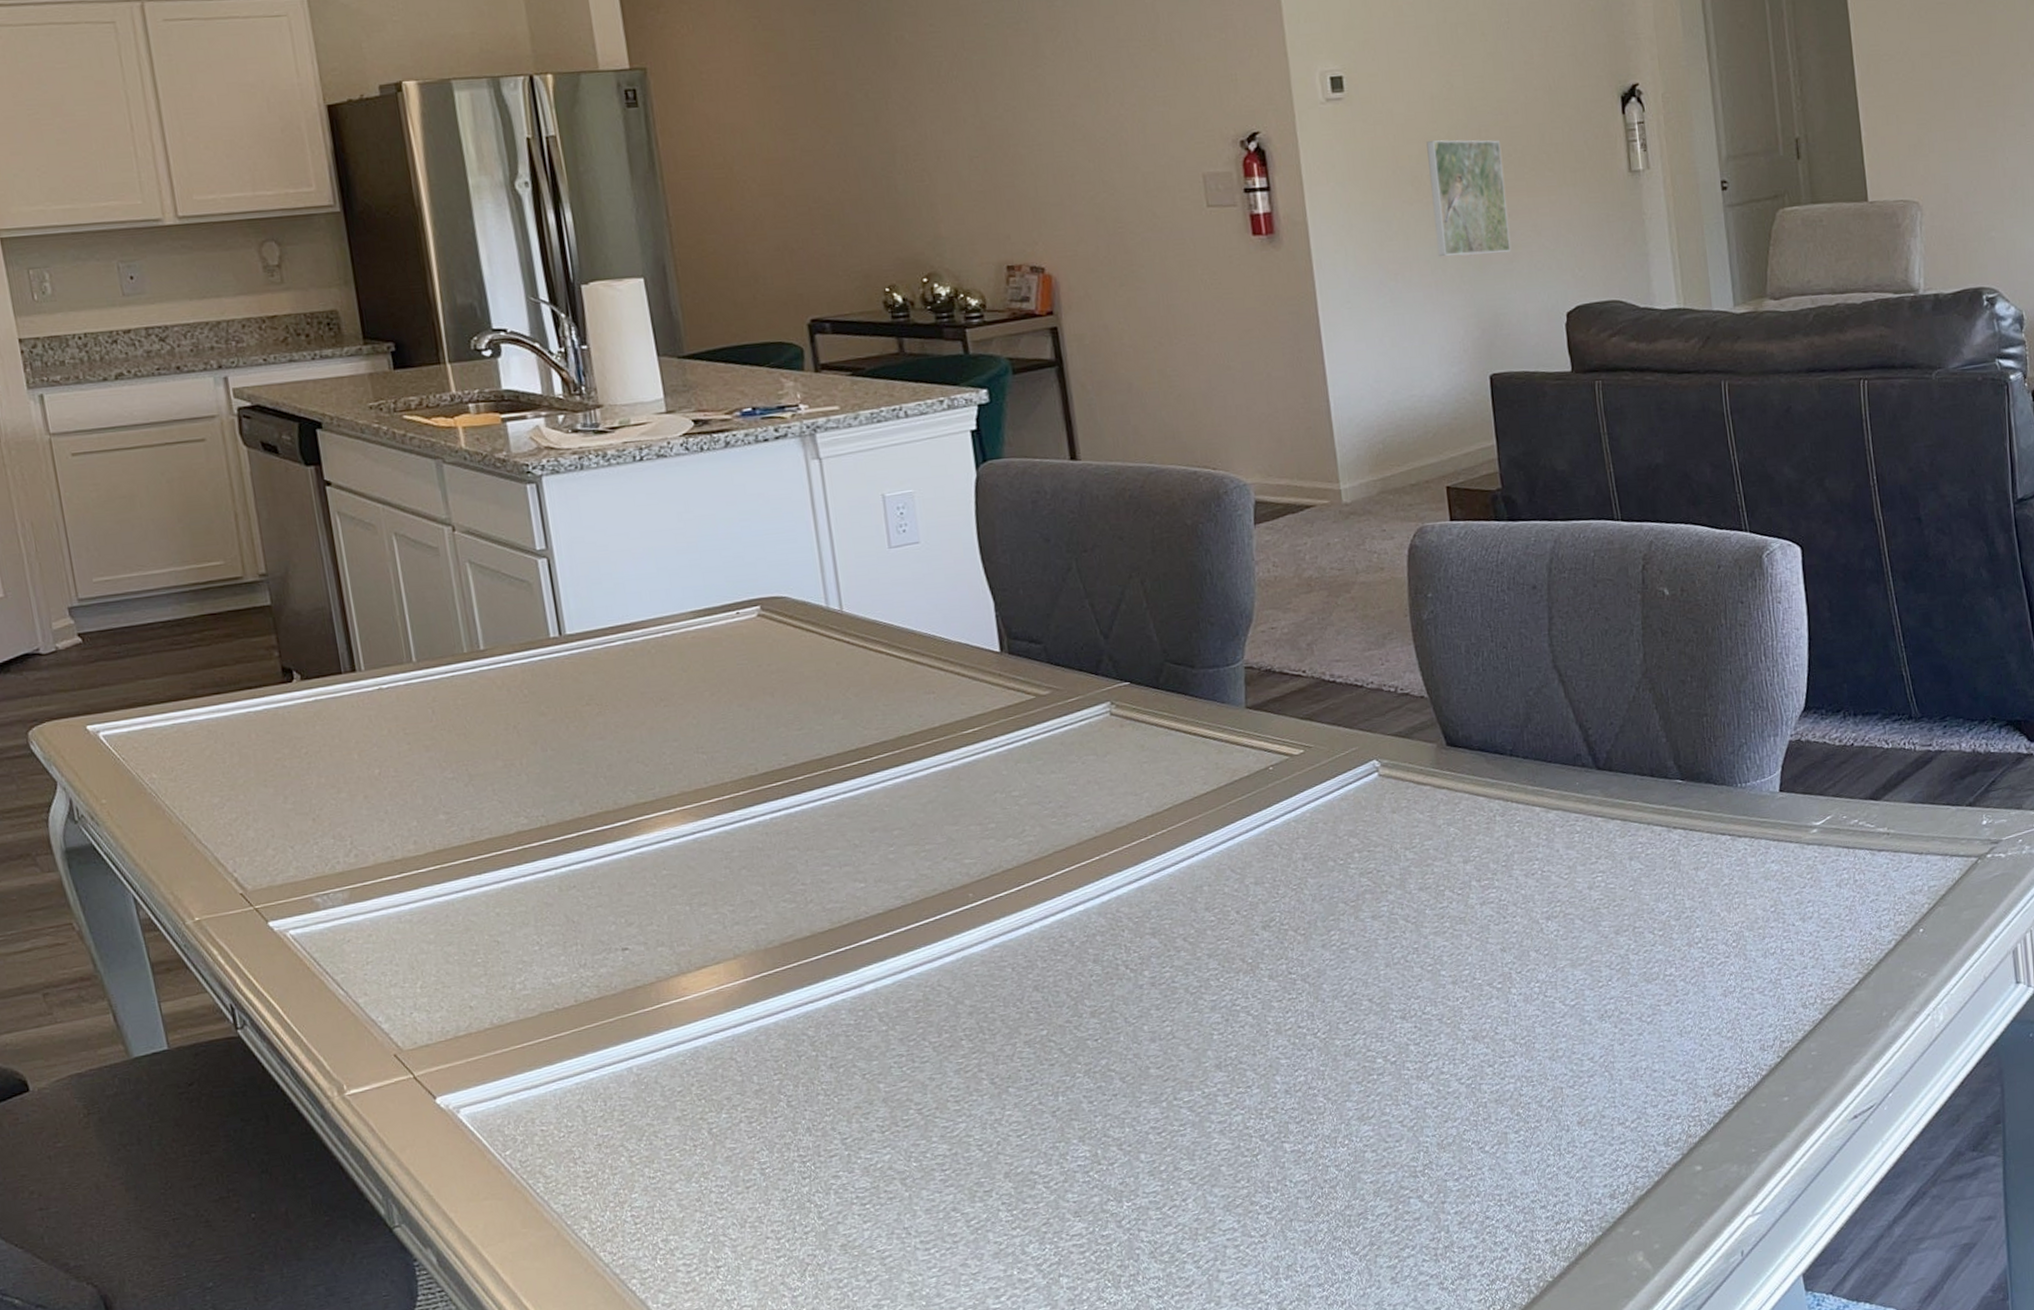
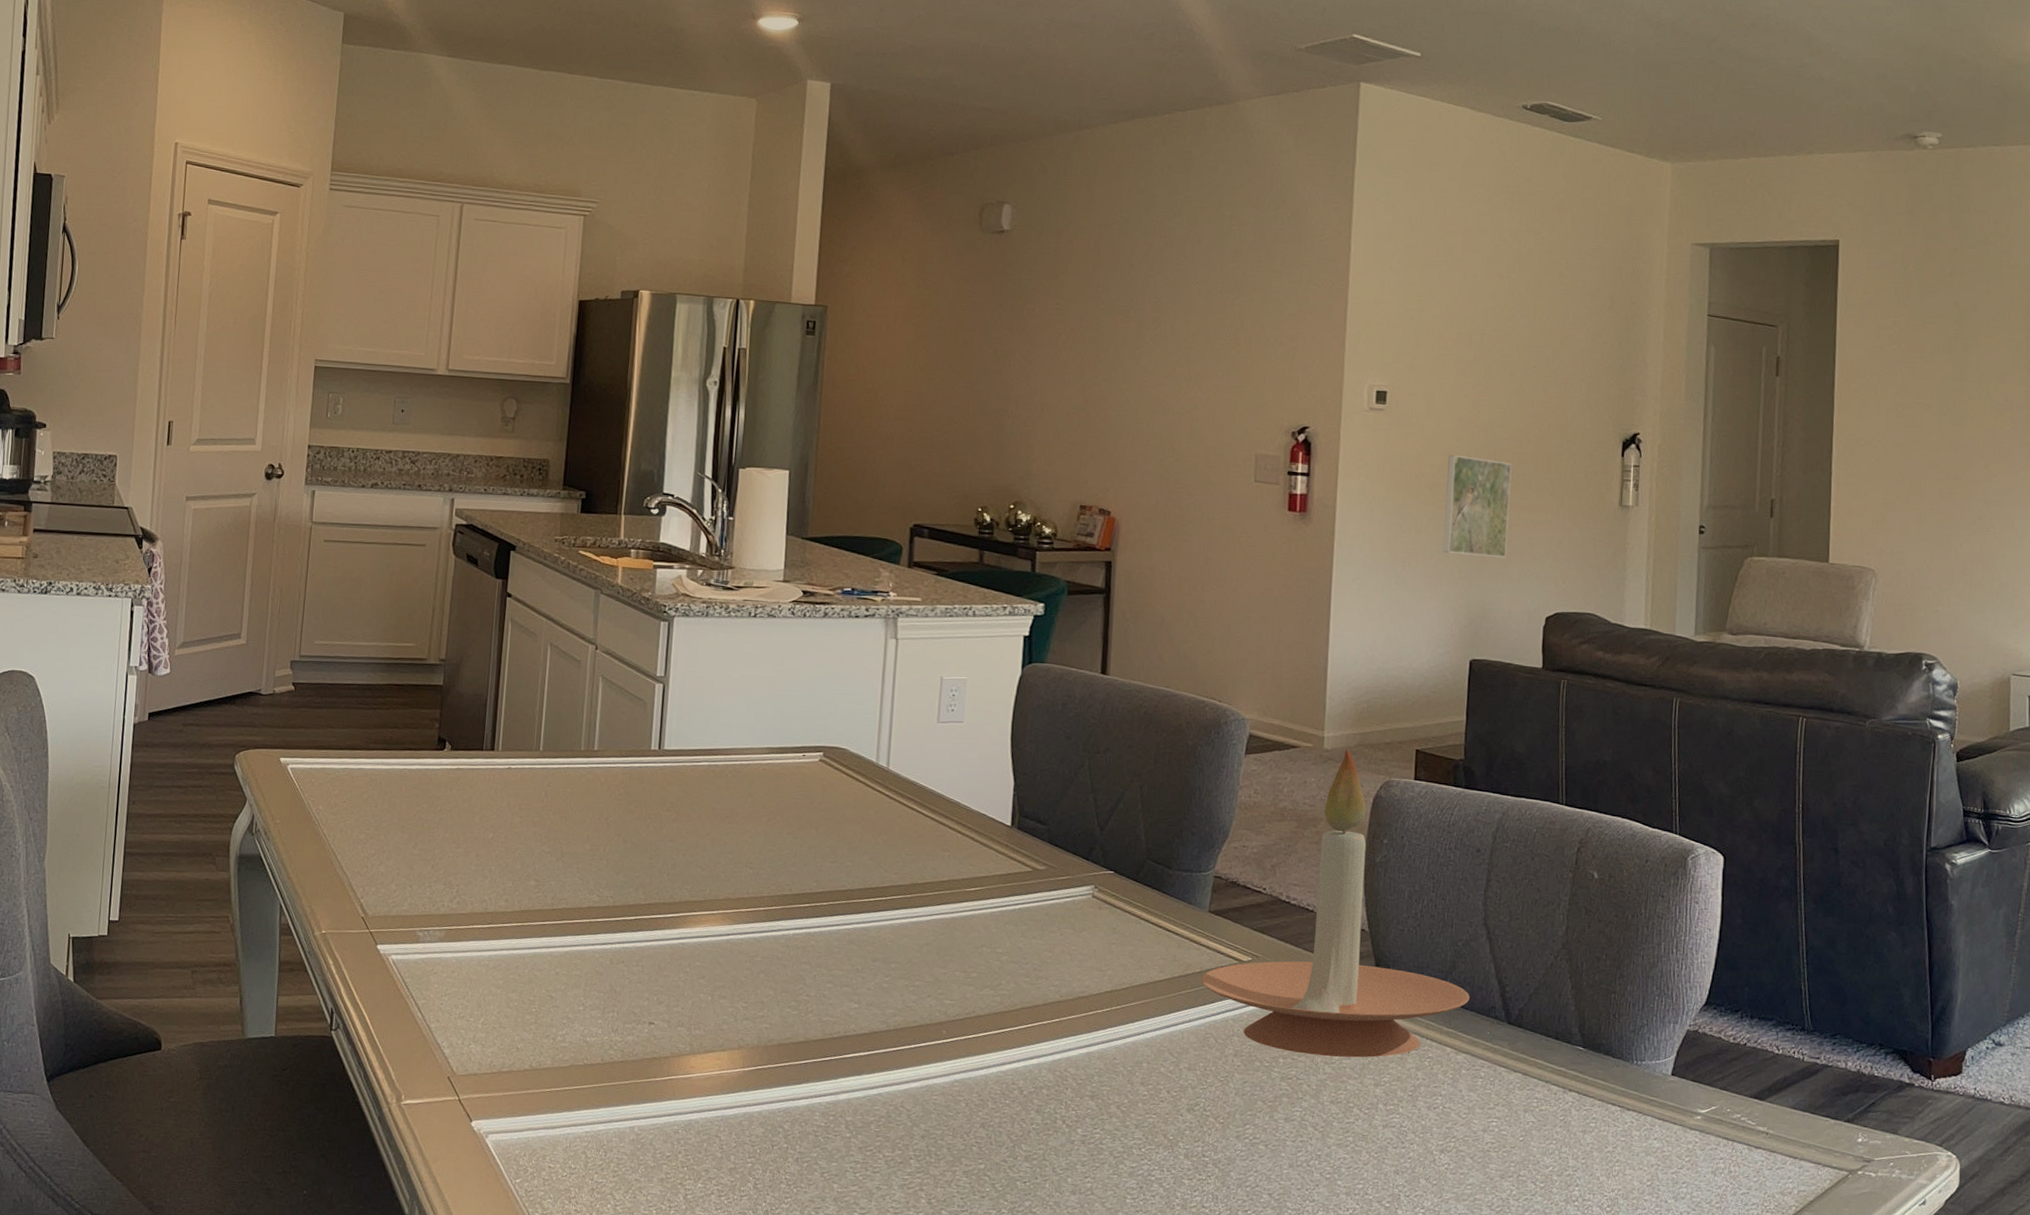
candle holder: none [1250,498,1552,844] -> present [1200,748,1470,1058]

